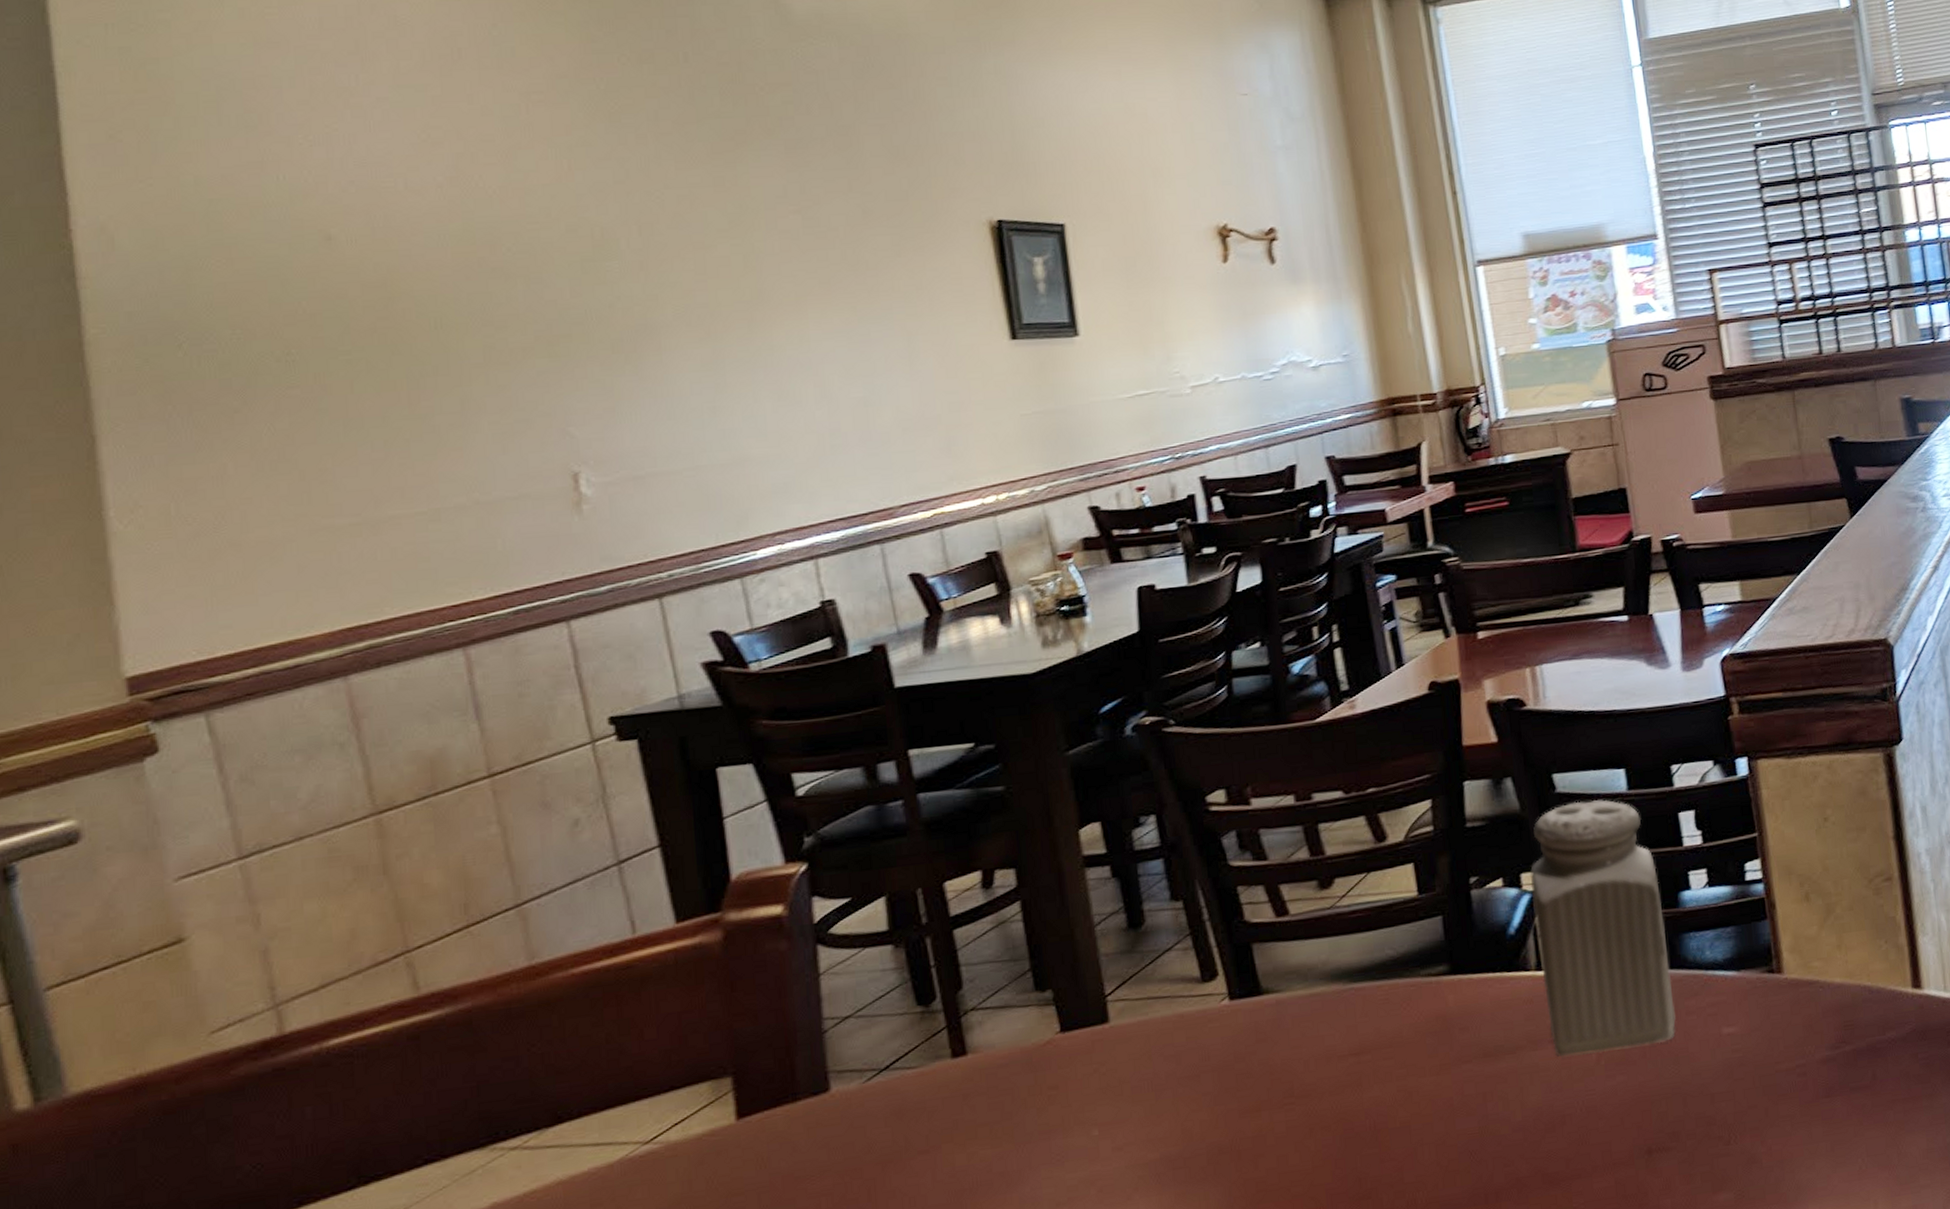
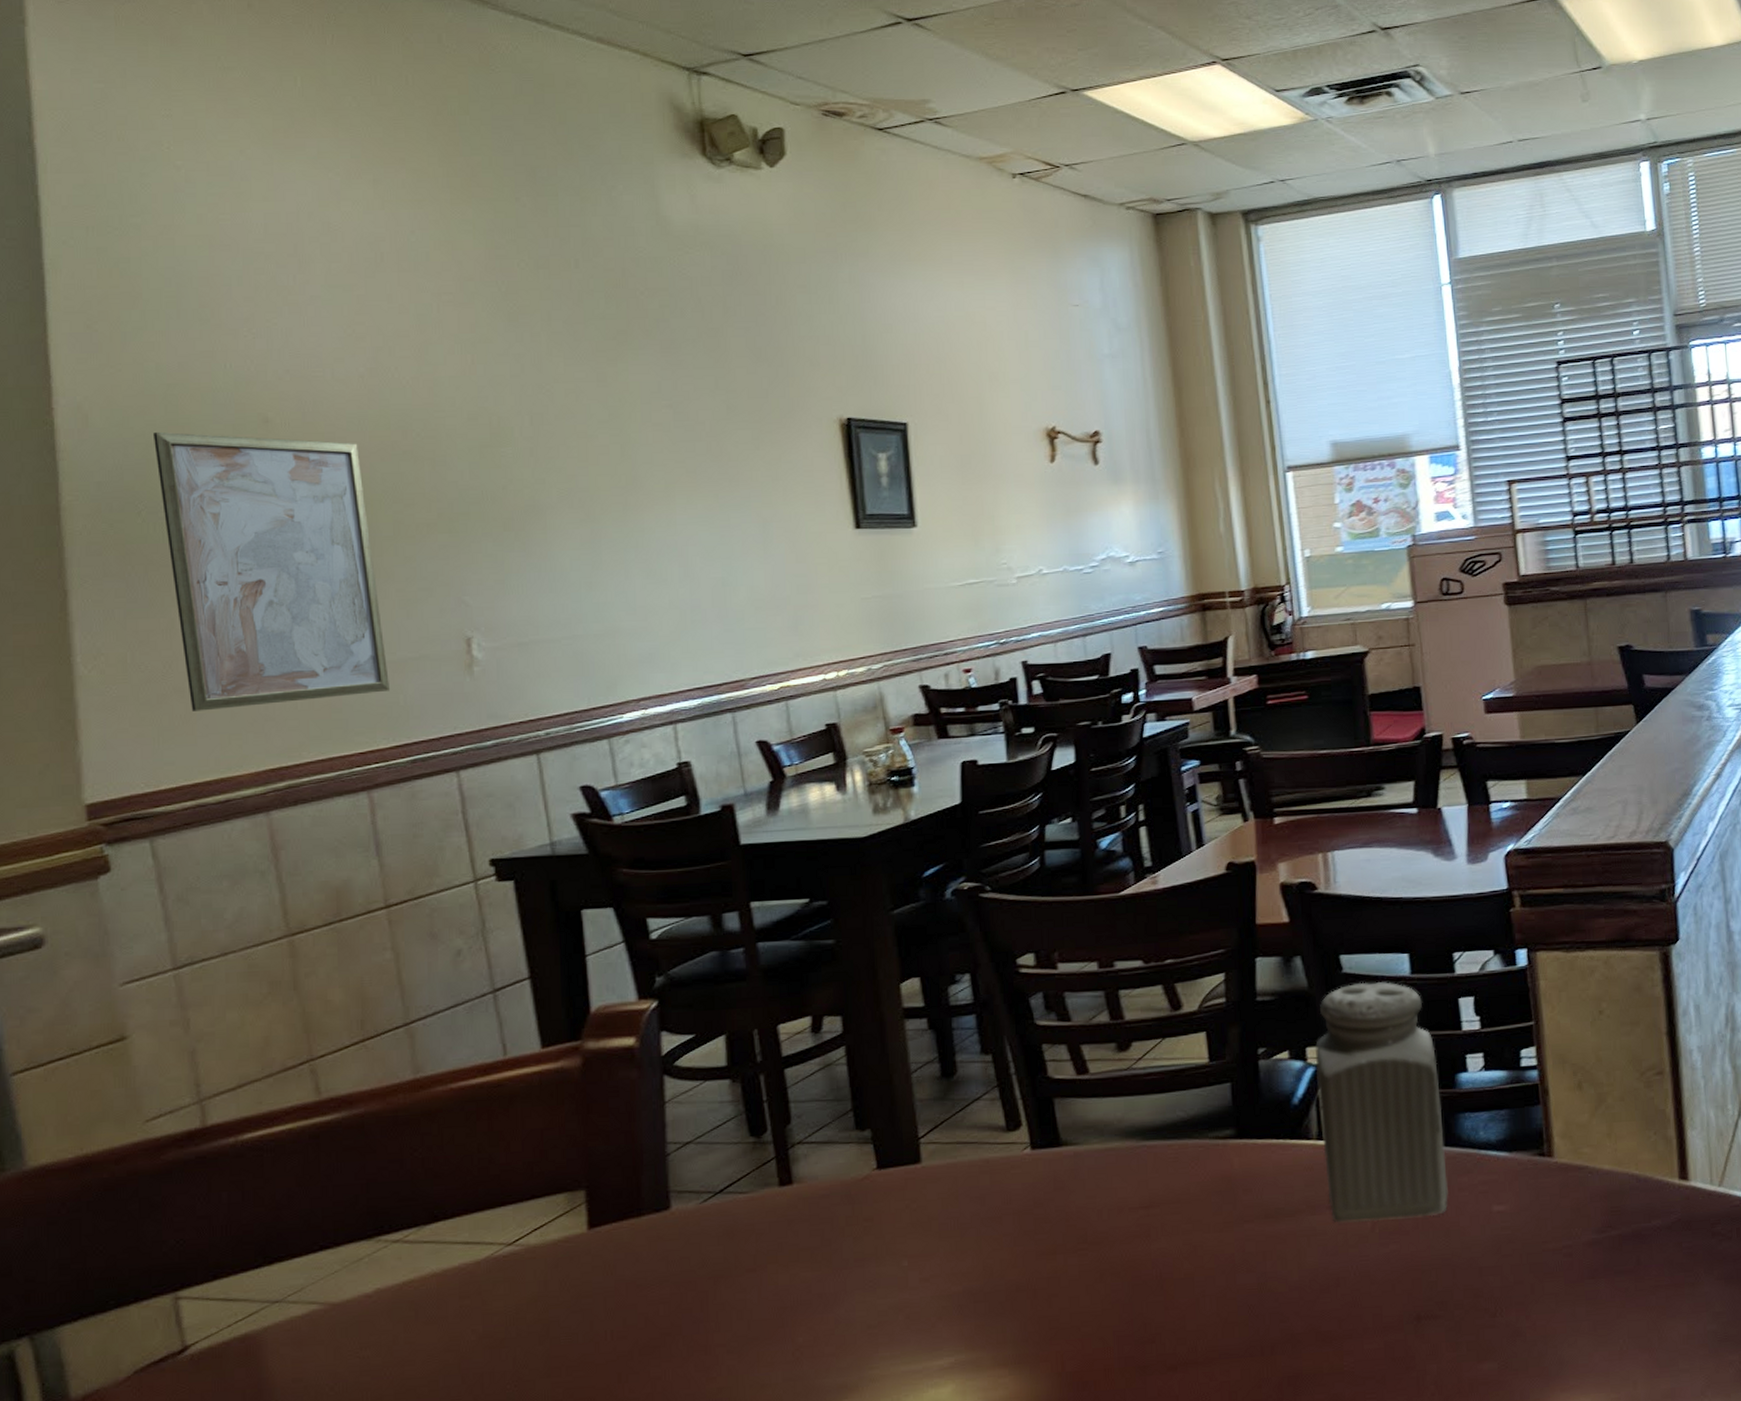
wall art: none [193,253,486,567] -> present [152,431,391,711]

